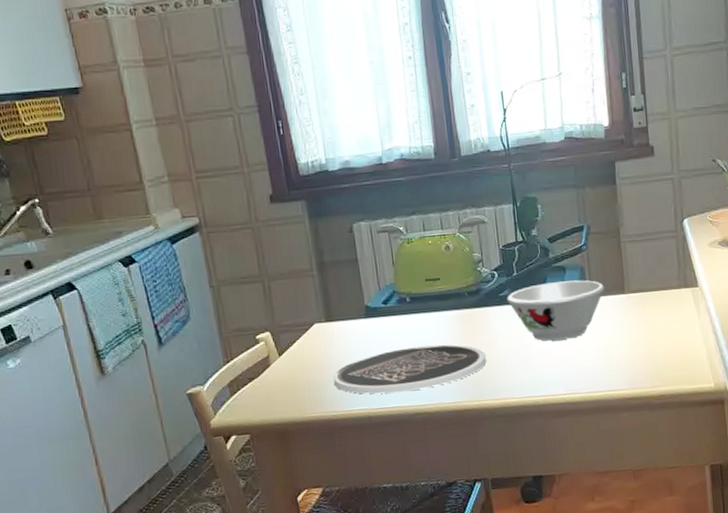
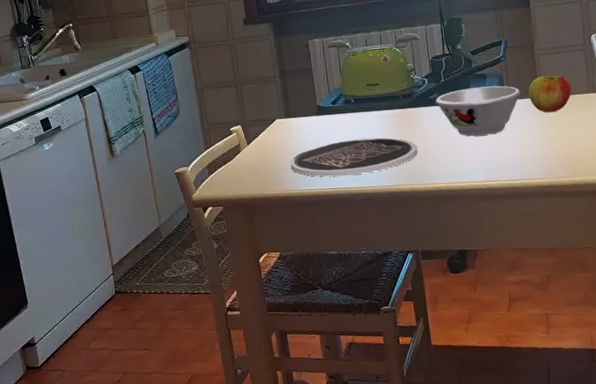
apple: none [613,267,661,312] -> present [528,75,572,113]

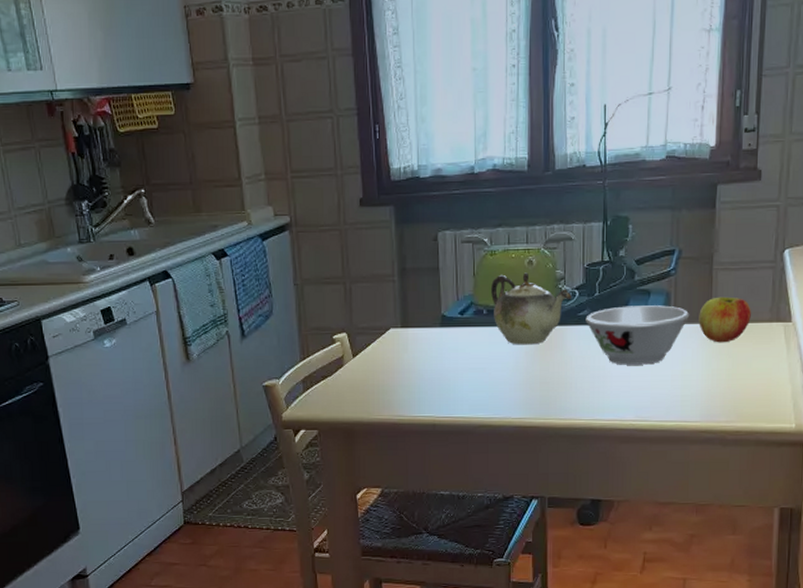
plate: present [291,137,418,177] -> none [404,359,557,404]
teapot: none [355,67,422,126] -> present [491,272,572,345]

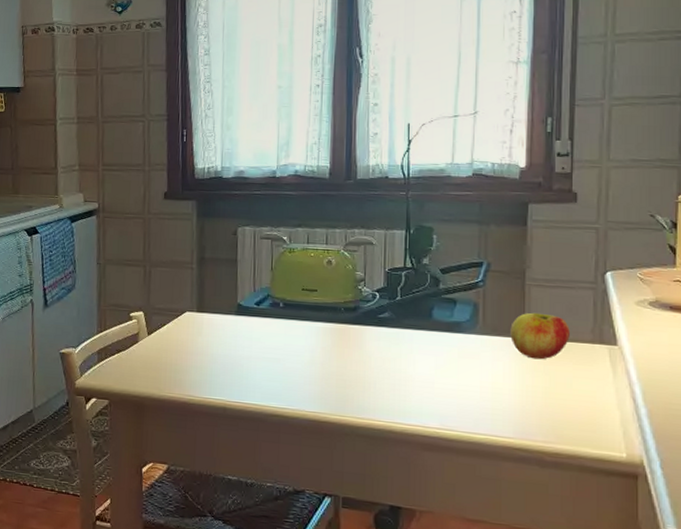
teapot: present [491,272,572,345] -> none [288,271,372,341]
bowl: present [585,305,690,365] -> none [386,312,500,373]

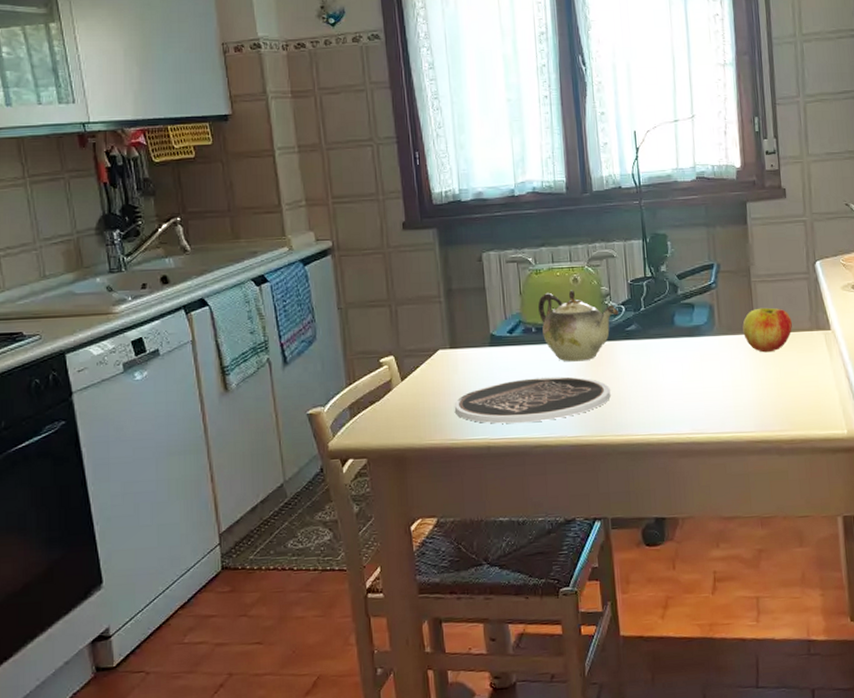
plate: none [196,350,355,393] -> present [455,376,611,424]
teapot: none [288,271,372,341] -> present [538,290,619,362]

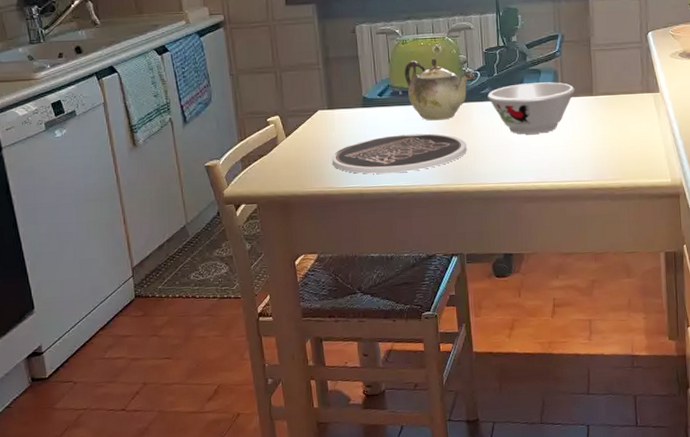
bowl: none [634,318,734,378] -> present [487,82,575,135]
apple: present [742,307,792,353] -> none [582,73,626,112]

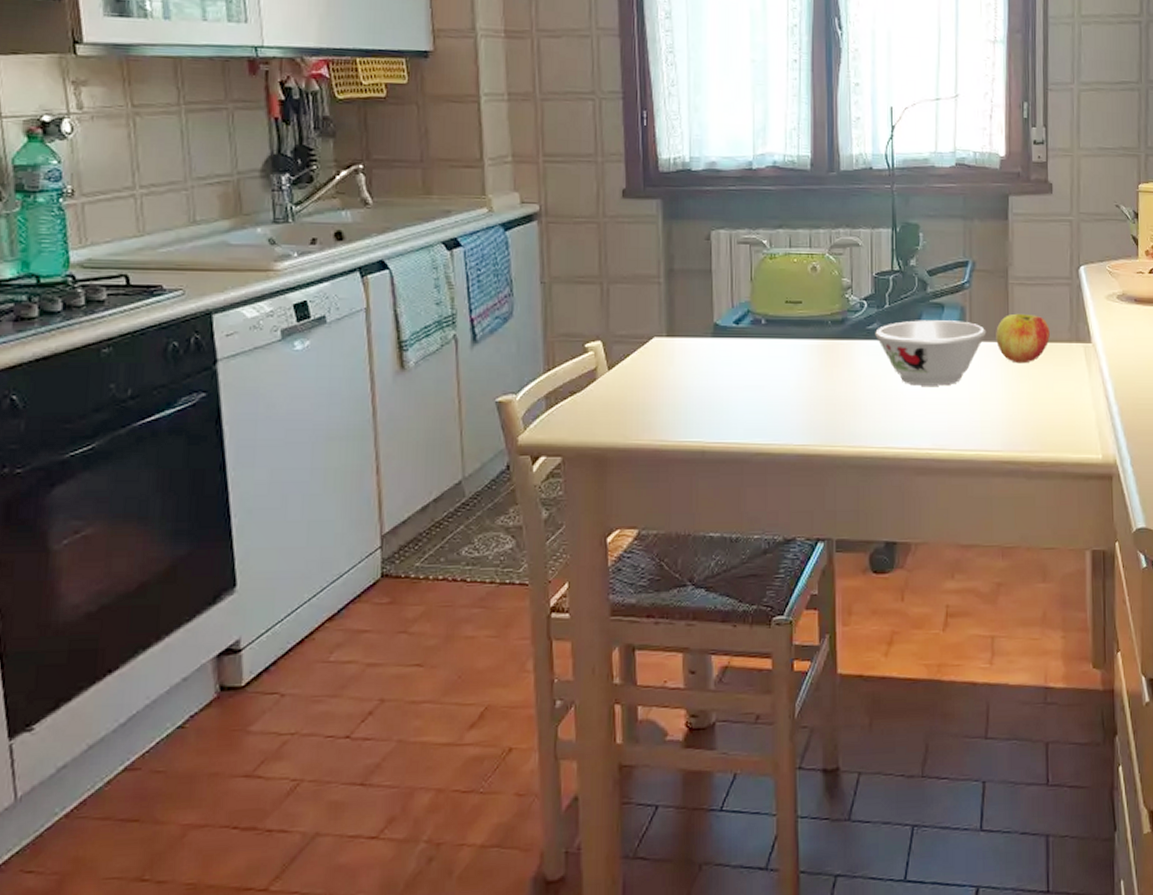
plate: present [332,133,467,174] -> none [668,376,845,427]
teapot: present [404,58,475,121] -> none [771,279,860,360]
apple: none [582,73,626,112] -> present [996,313,1050,364]

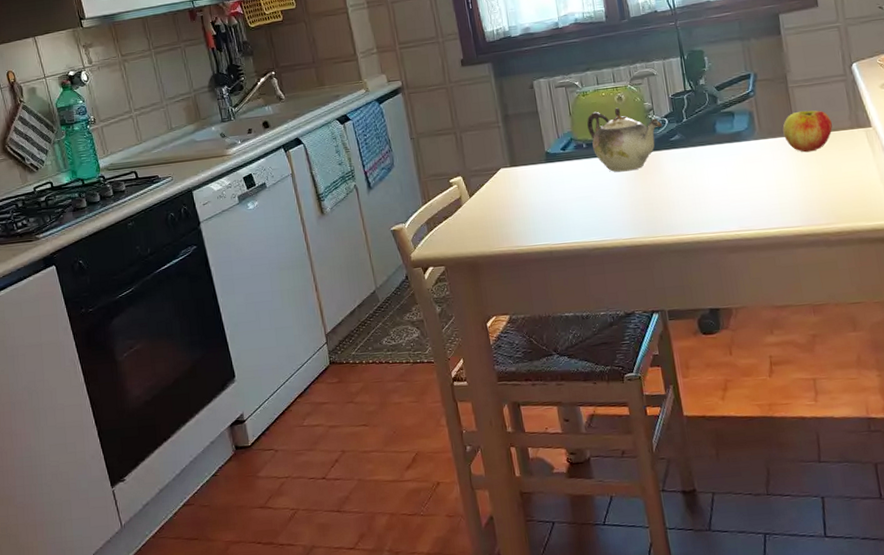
teapot: none [771,279,860,360] -> present [587,107,662,172]
bowl: present [875,320,987,386] -> none [677,124,775,181]

